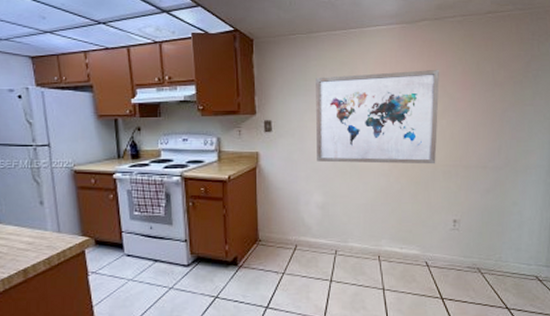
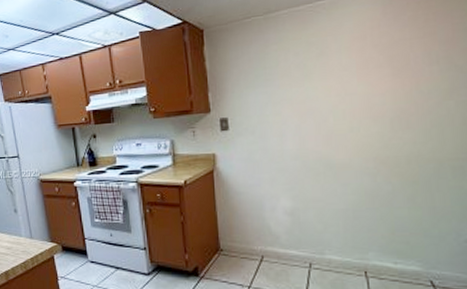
wall art: present [316,69,439,164] -> none [277,35,443,162]

